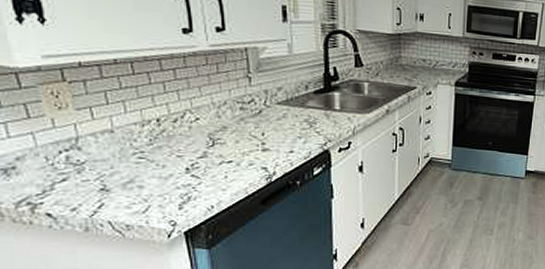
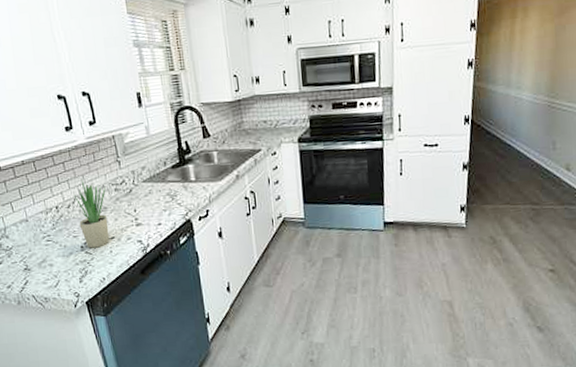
potted plant: none [183,91,228,171] -> present [73,179,110,248]

